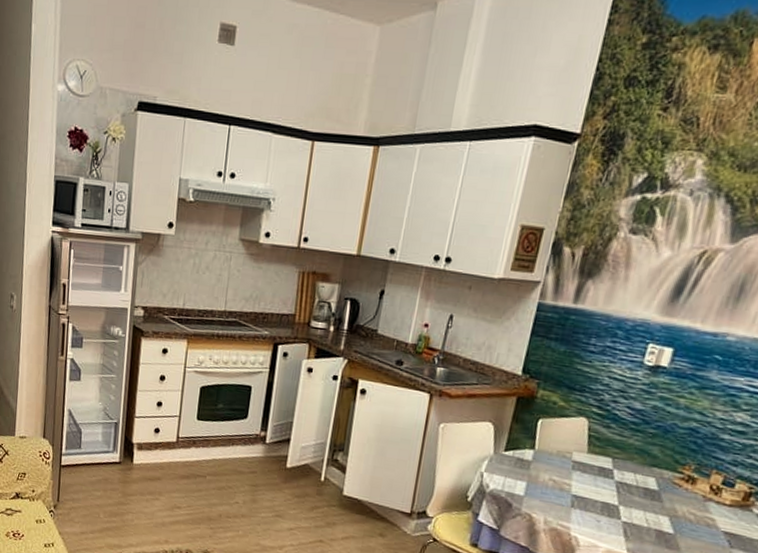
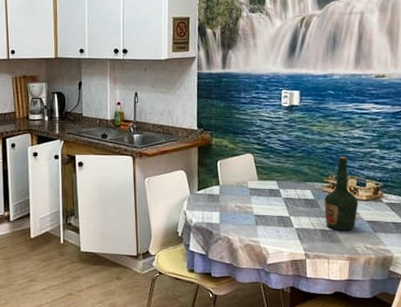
bottle: none [665,443,719,539] -> present [324,156,359,231]

